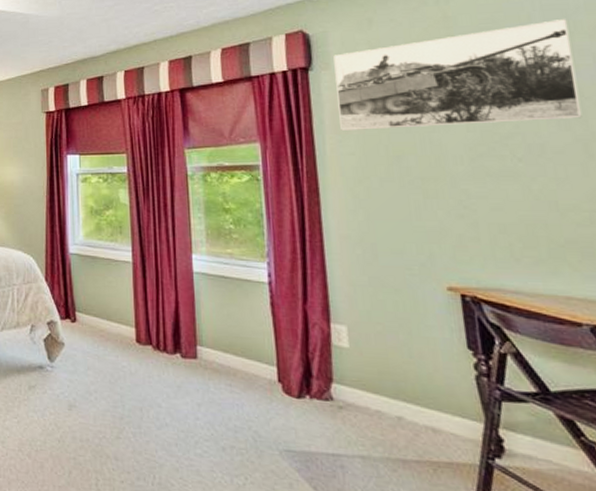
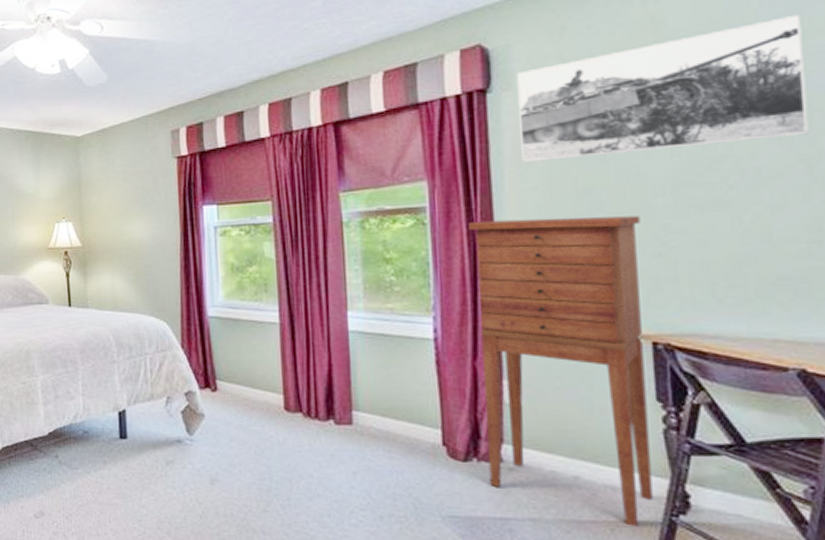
cabinet: none [296,179,470,468] -> present [469,216,653,527]

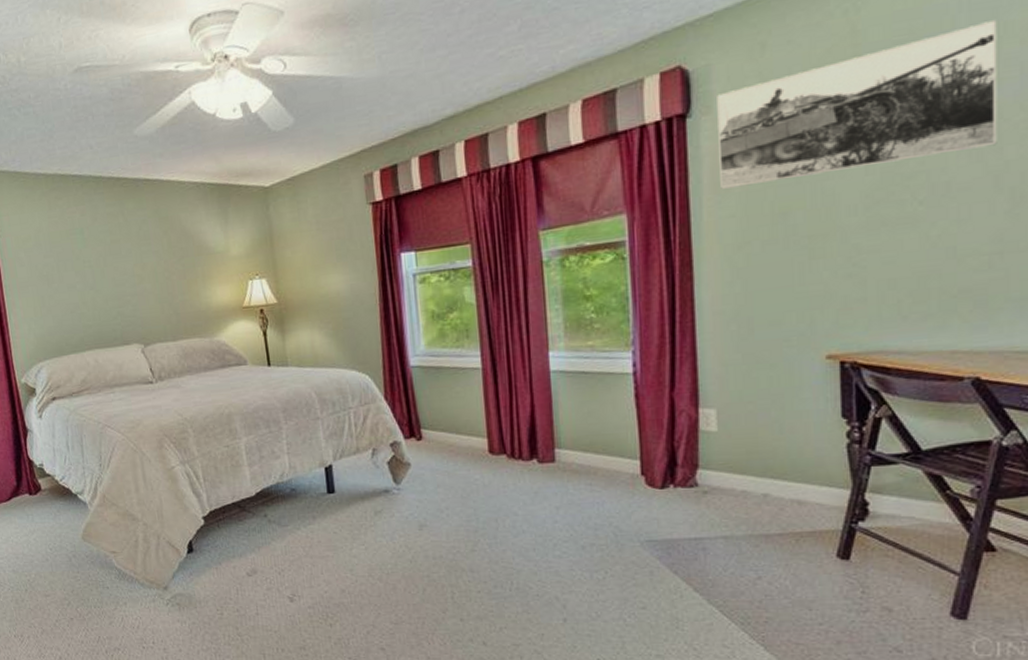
cabinet: present [469,216,653,527] -> none [667,237,835,536]

